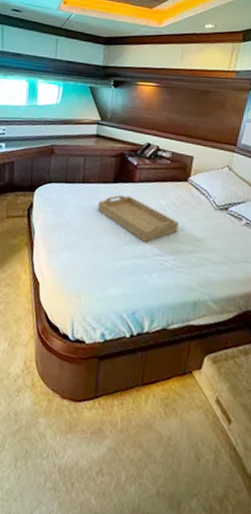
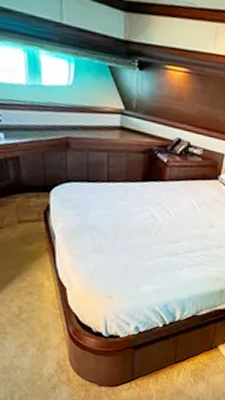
serving tray: present [97,195,179,243] -> none [125,194,209,241]

